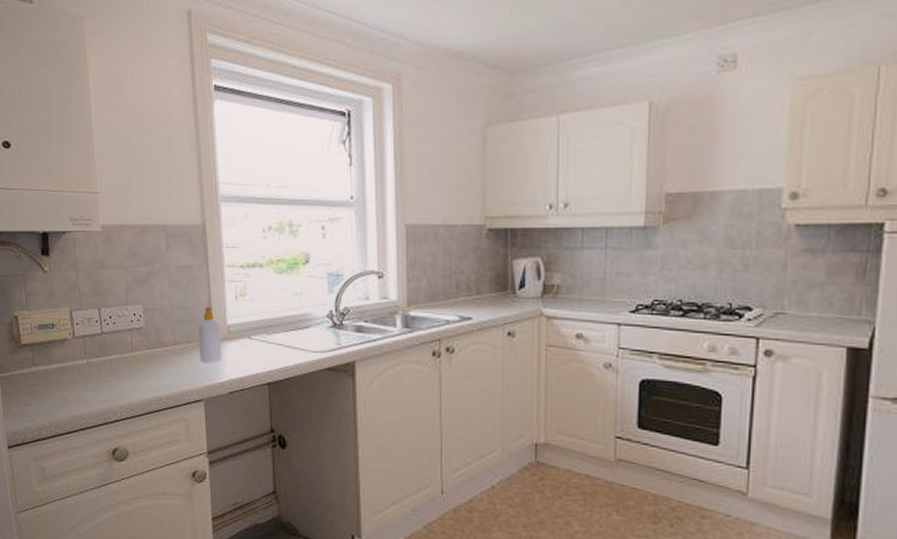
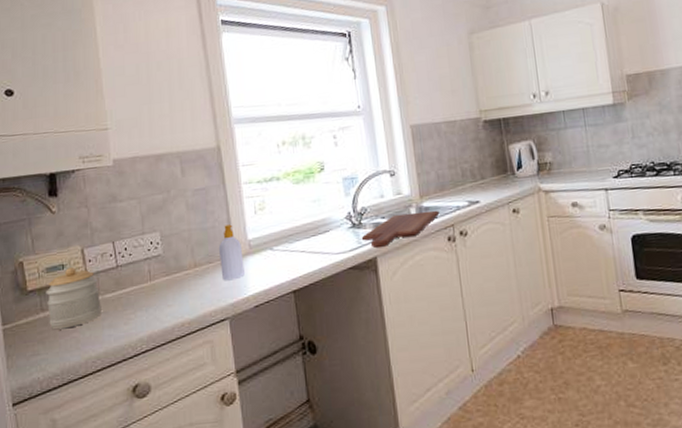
jar: none [37,328,87,386] -> present [46,267,102,330]
cutting board: none [341,320,427,352] -> present [361,210,440,248]

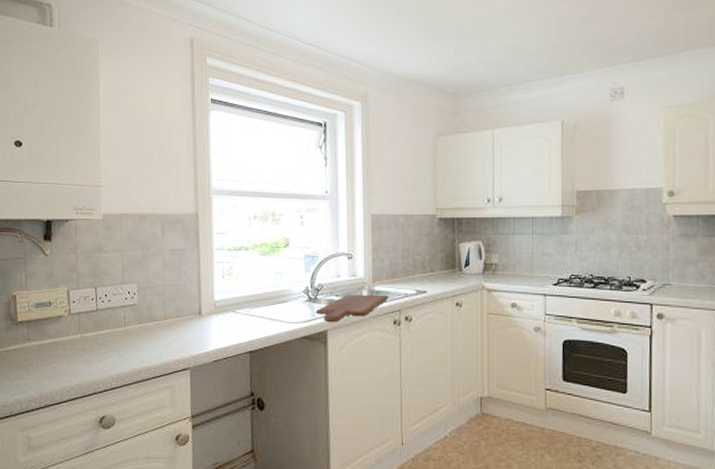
jar: present [46,267,102,330] -> none [33,306,80,359]
soap bottle: present [218,224,245,281] -> none [187,285,209,335]

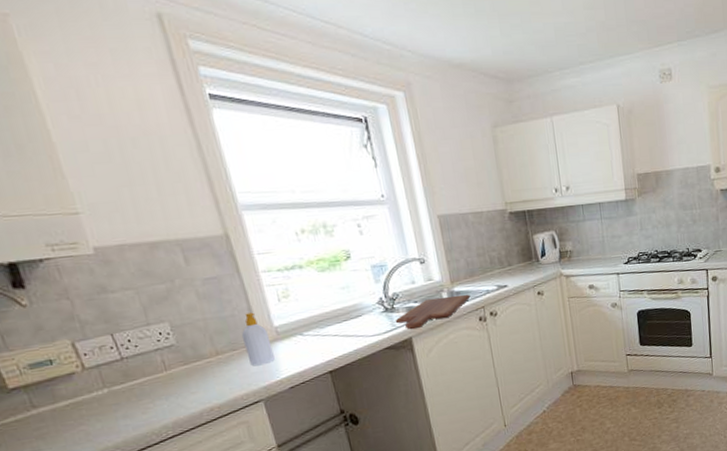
soap bottle: none [187,285,209,335] -> present [241,312,275,367]

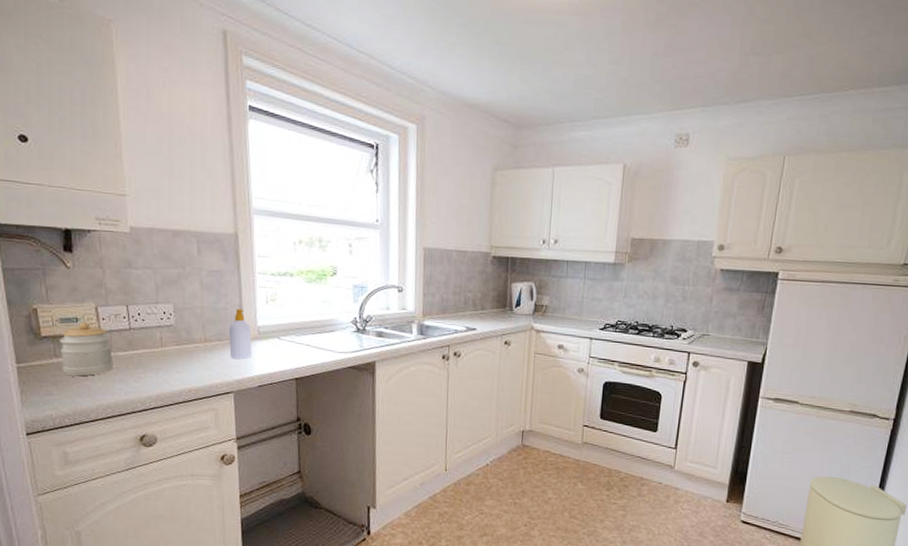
jar: none [33,362,112,425] -> present [59,322,113,377]
cutting board: present [395,294,471,329] -> none [363,327,439,354]

